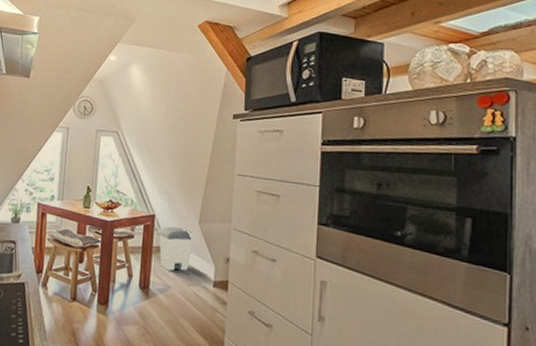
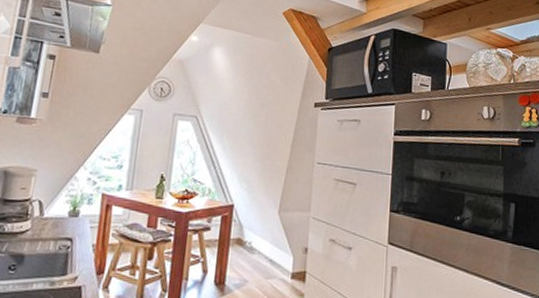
trash can: present [157,226,194,271] -> none [235,217,273,264]

